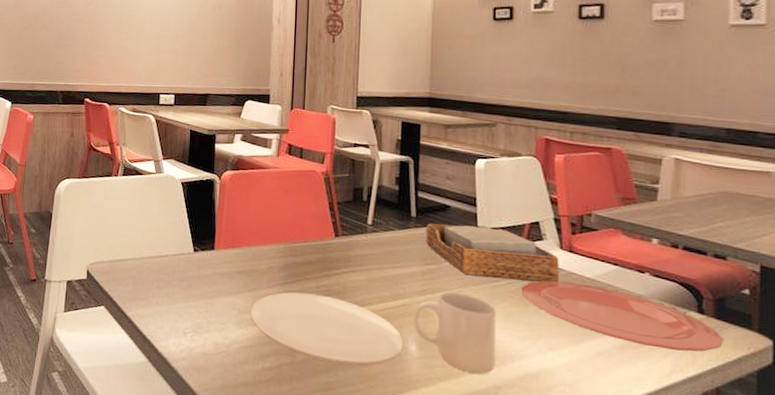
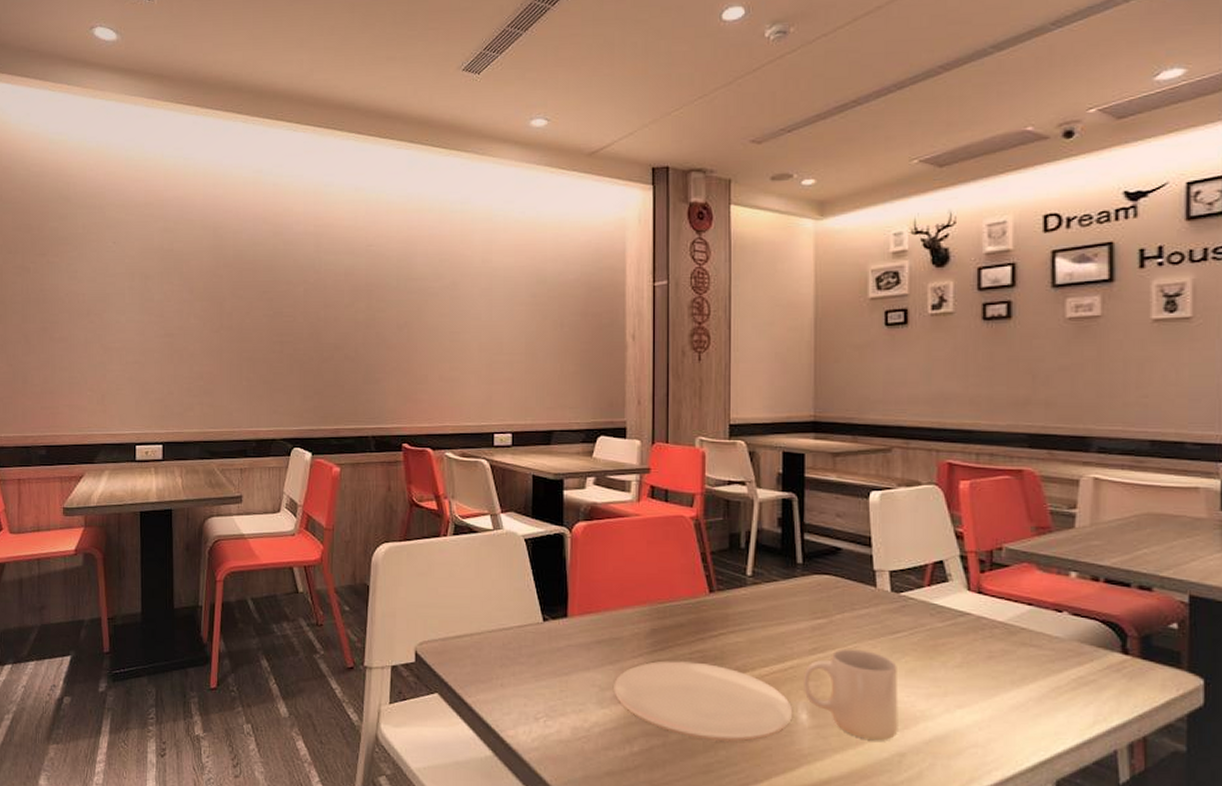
napkin holder: present [426,223,559,282] -> none [815,570,967,631]
plate: present [521,280,724,352] -> none [925,627,1150,698]

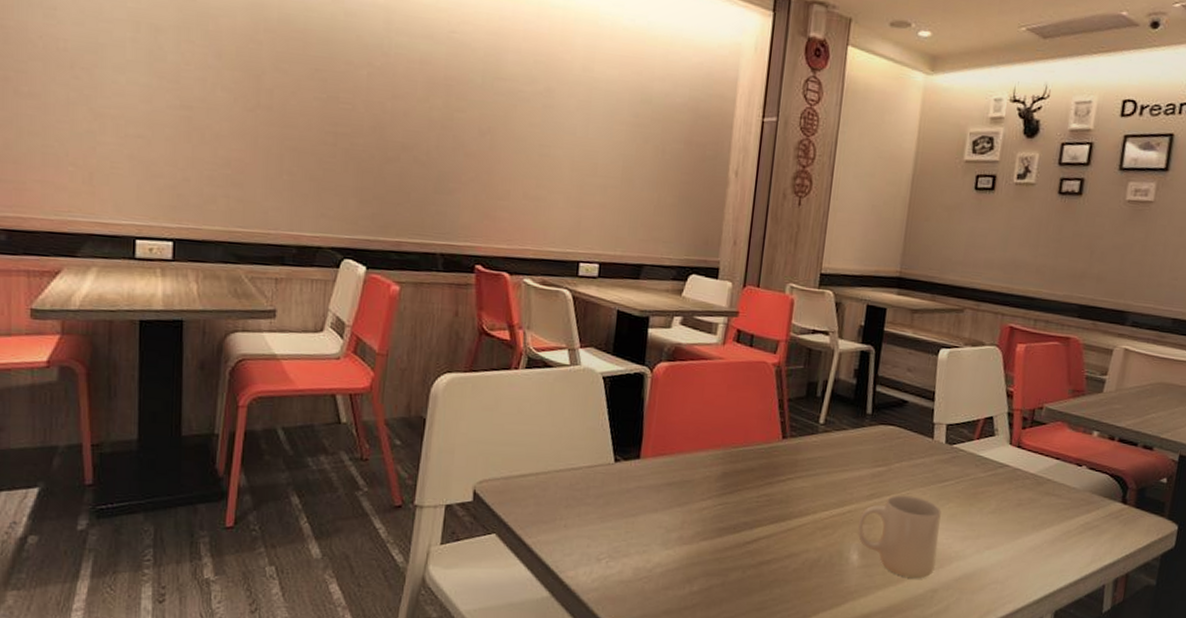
plate: present [614,661,793,742] -> none [679,503,846,581]

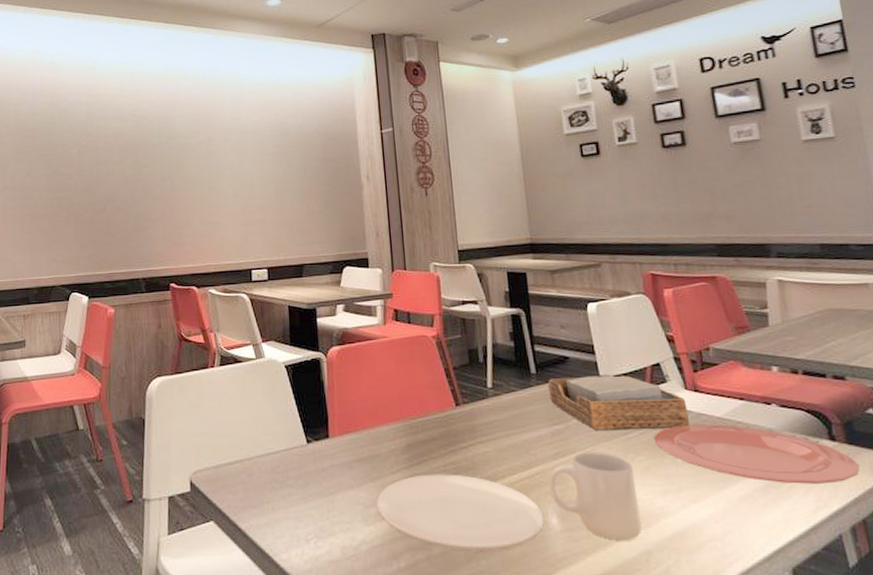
plate: none [679,503,846,581] -> present [376,474,545,551]
napkin holder: none [879,421,1007,480] -> present [548,375,689,431]
plate: none [967,477,1139,541] -> present [654,424,860,484]

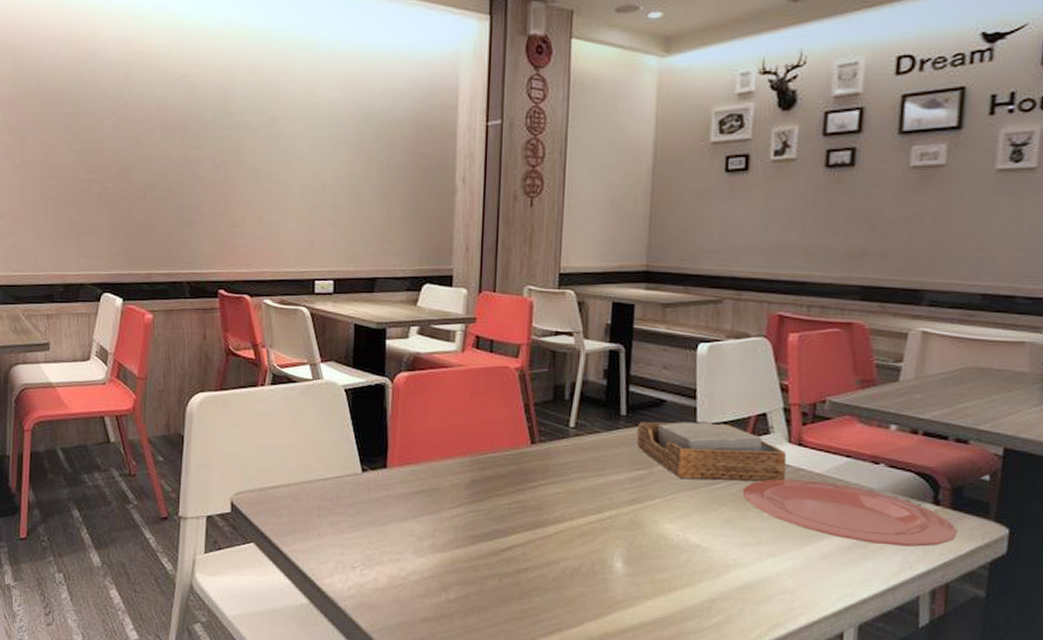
plate: present [376,474,545,551] -> none [431,511,609,589]
cup: present [549,452,642,541] -> none [619,499,714,588]

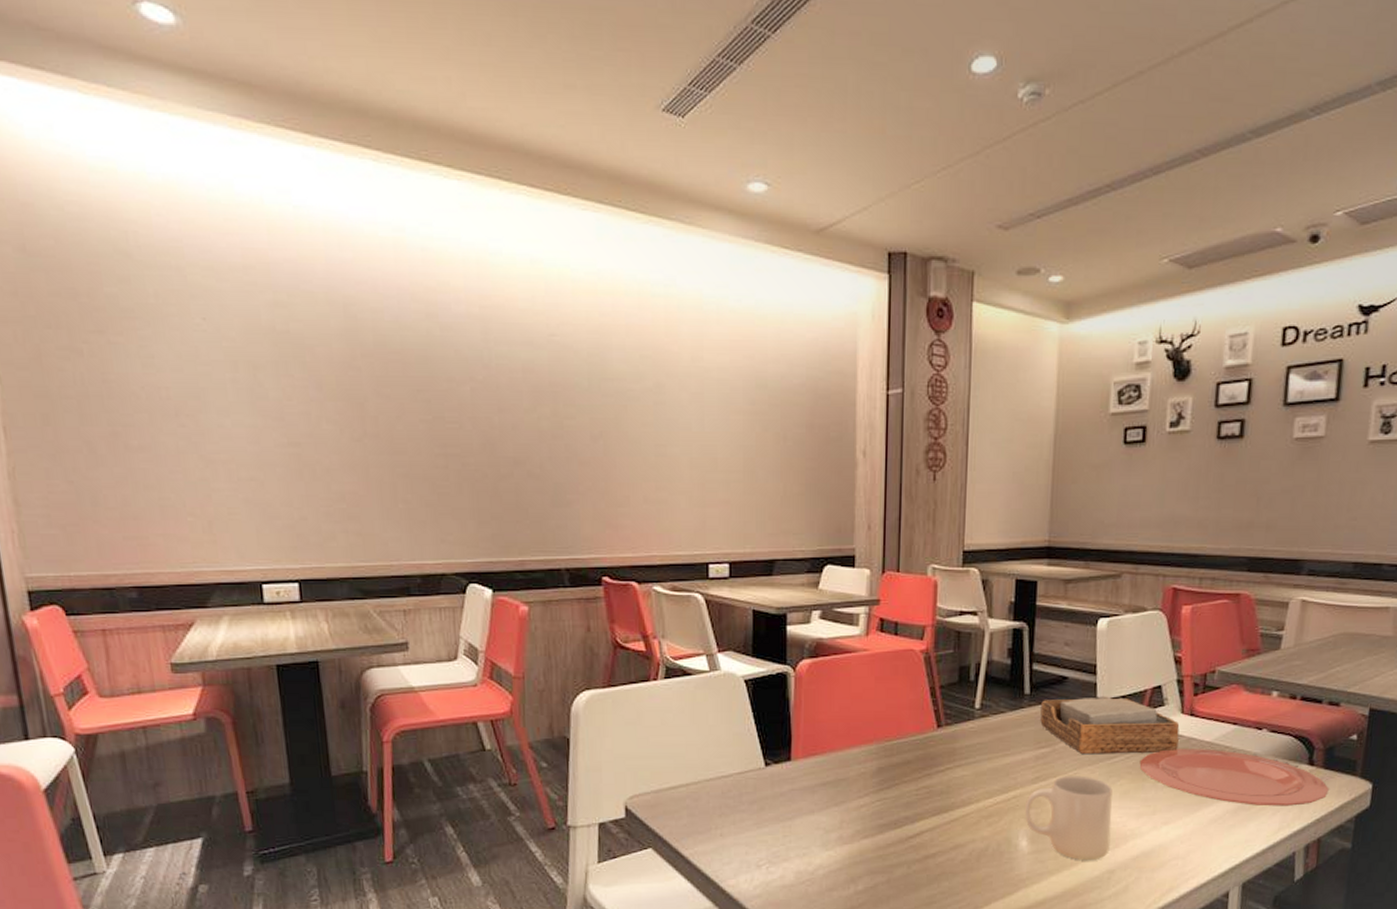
cup: none [619,499,714,588] -> present [1024,775,1113,861]

